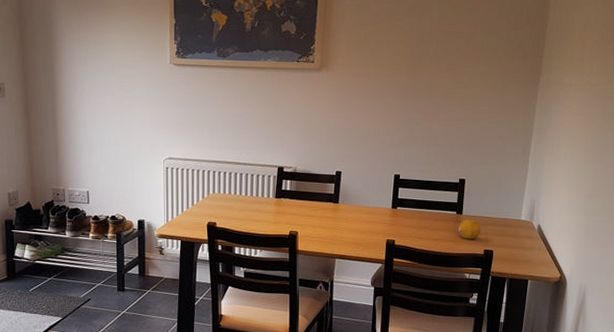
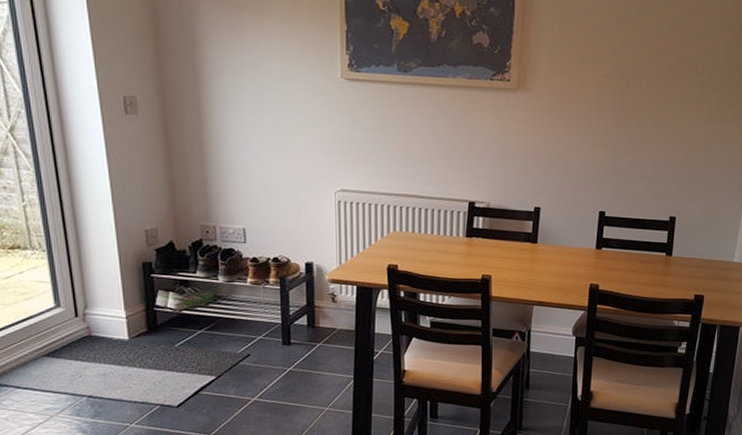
fruit: present [458,219,481,239] -> none [667,261,692,283]

